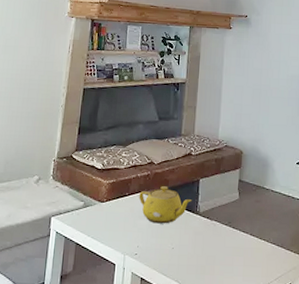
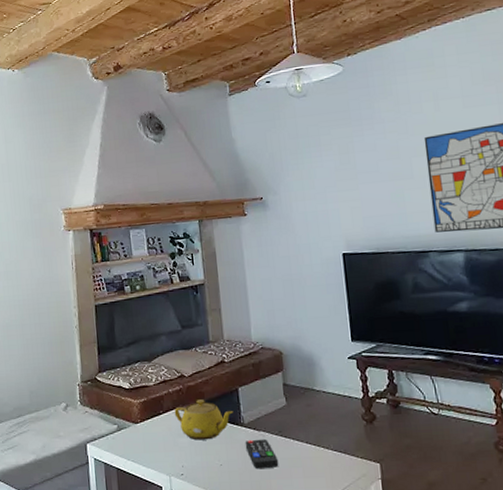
remote control: none [197,227,224,255] -> present [245,438,279,468]

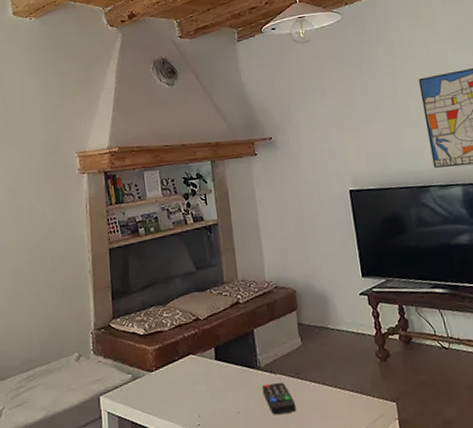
teapot: present [174,399,234,441] -> none [190,343,250,387]

